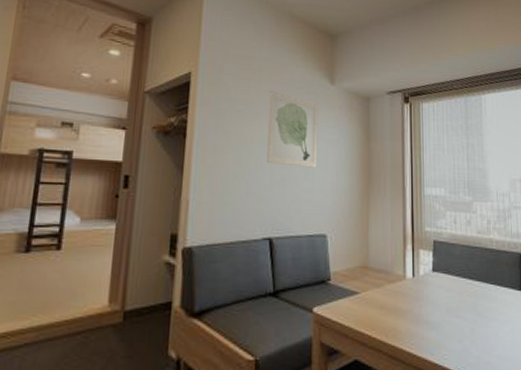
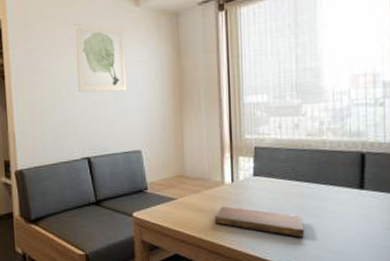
notebook: none [395,303,477,341] -> present [214,206,304,238]

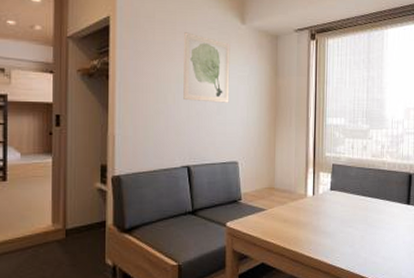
notebook: present [214,206,304,238] -> none [297,217,366,246]

